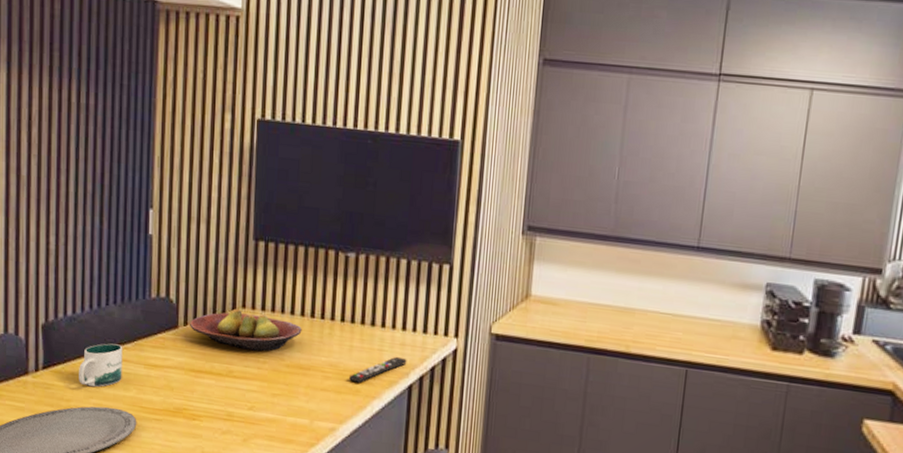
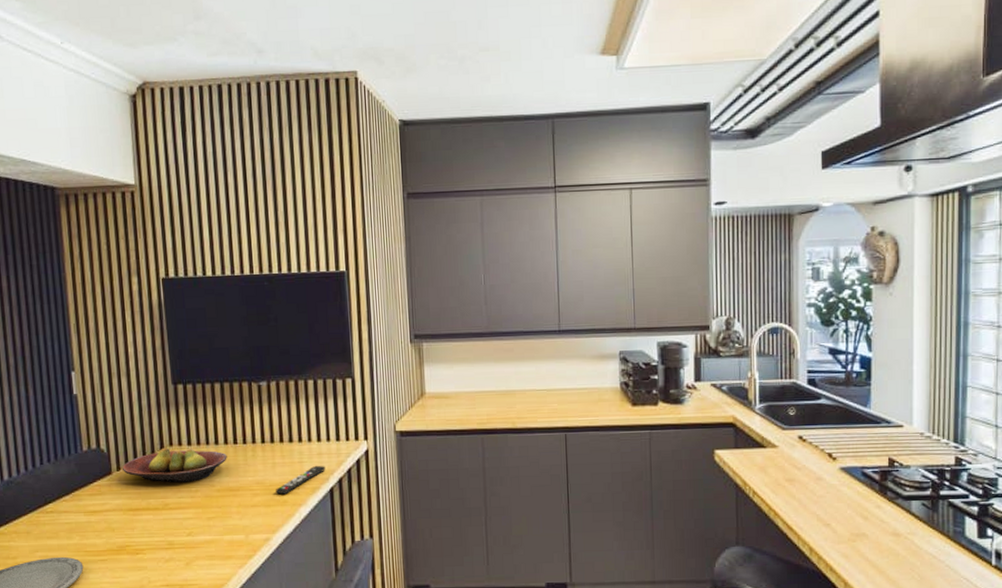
mug: present [79,343,123,387] -> none [21,498,64,542]

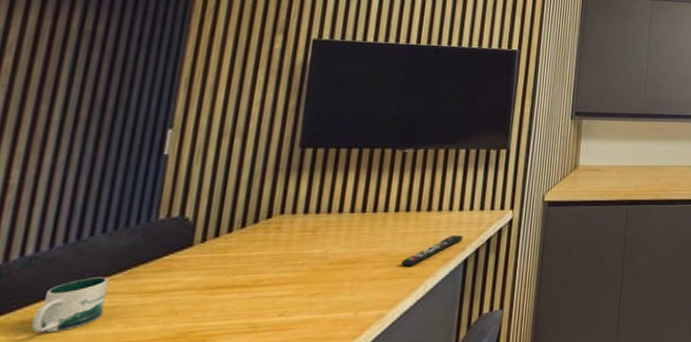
mug: none [21,498,64,542] -> present [32,277,109,333]
fruit bowl: present [122,447,227,483] -> none [209,216,351,256]

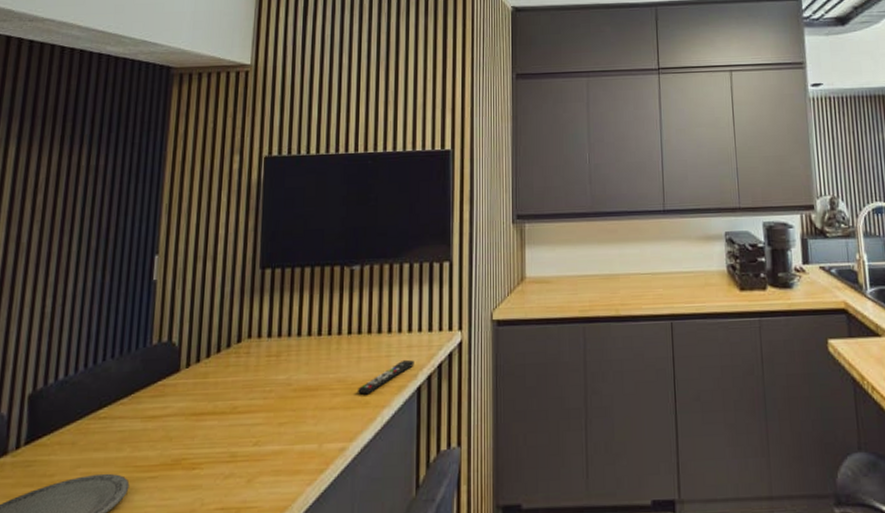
mug: present [32,277,109,333] -> none [65,401,119,455]

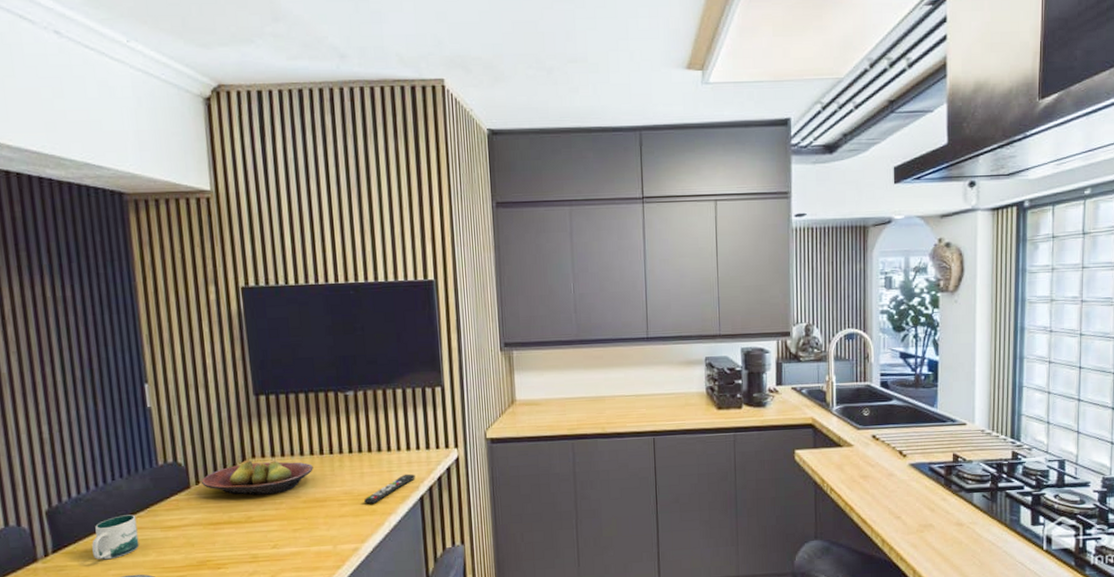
mug: none [65,401,119,455] -> present [92,514,139,560]
fruit bowl: none [193,340,309,382] -> present [202,459,313,496]

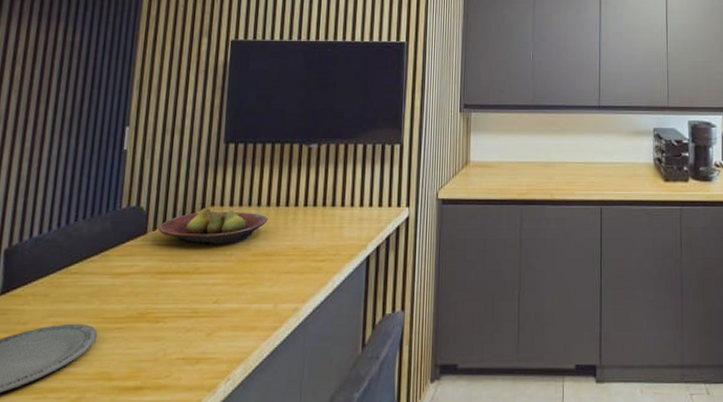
mug: present [92,514,139,560] -> none [38,258,89,306]
remote control: present [363,473,415,504] -> none [310,231,365,261]

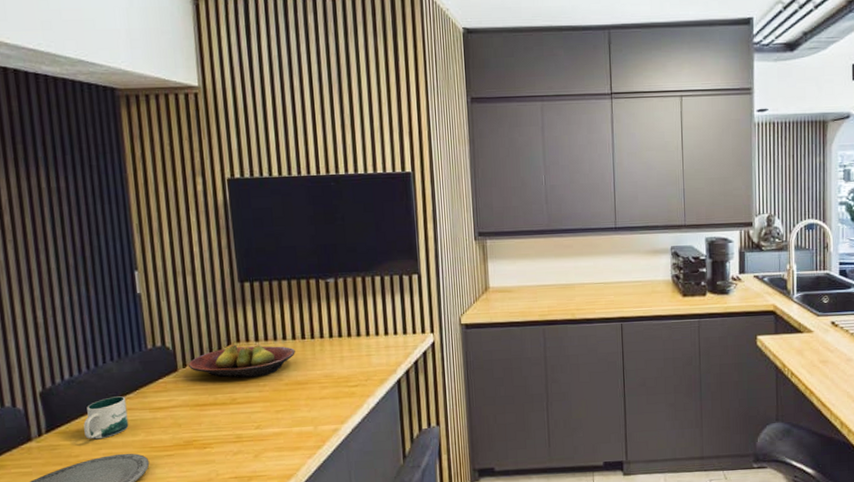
mug: none [38,258,89,306] -> present [83,396,129,440]

